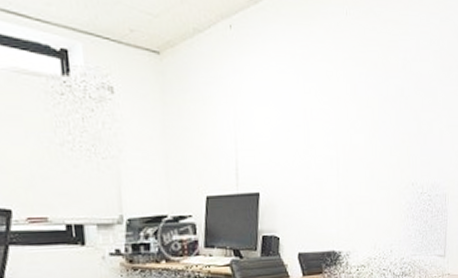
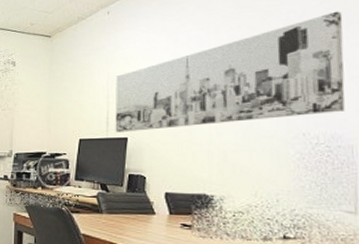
wall art: none [243,54,446,187] -> present [115,11,345,132]

